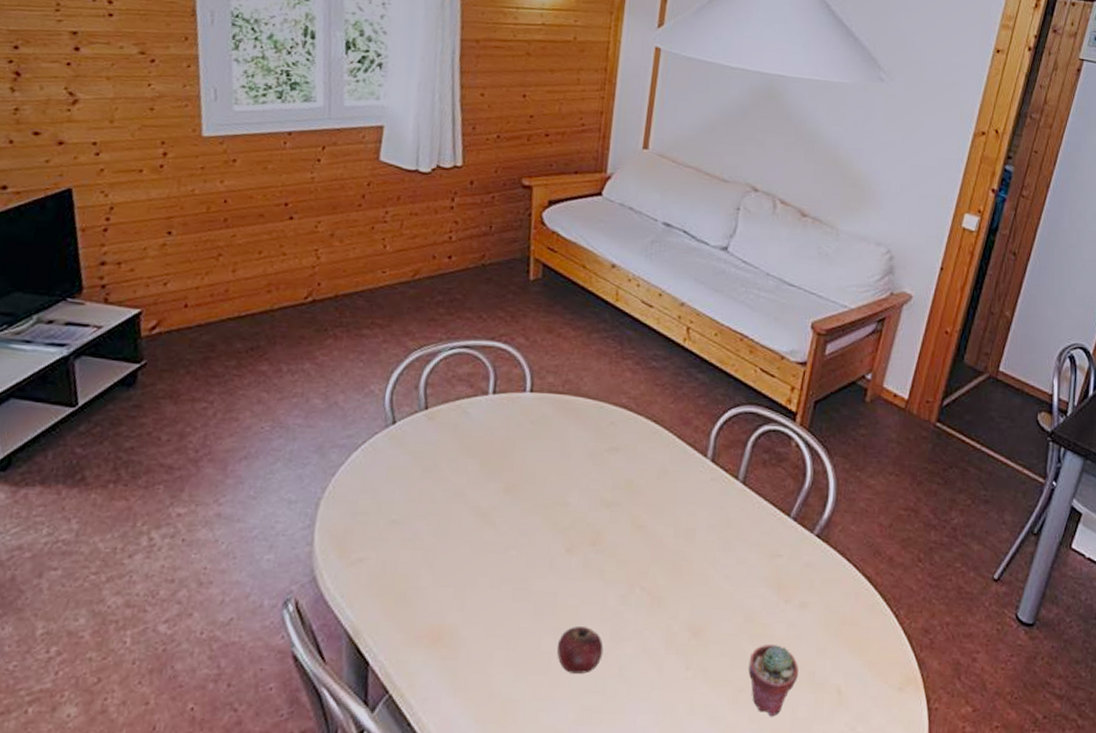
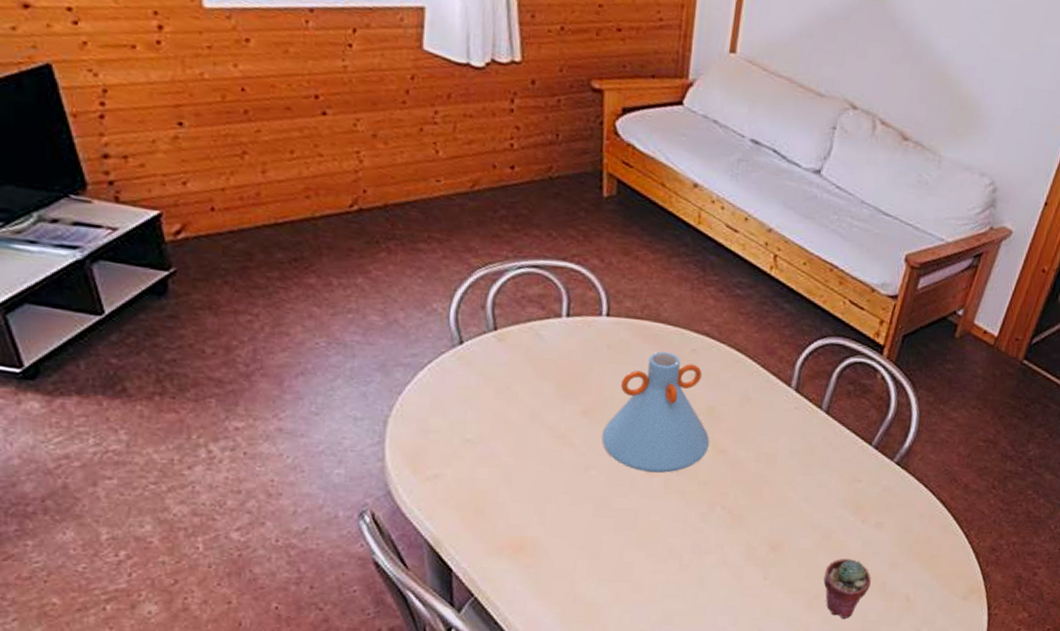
vase: none [522,425,628,552] -> present [602,351,709,473]
apple: present [557,627,604,674] -> none [639,540,685,582]

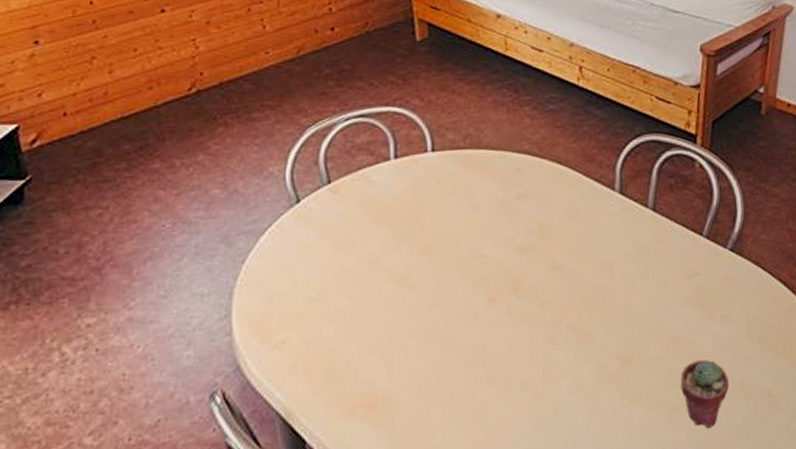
vase: present [602,351,709,473] -> none [440,176,545,302]

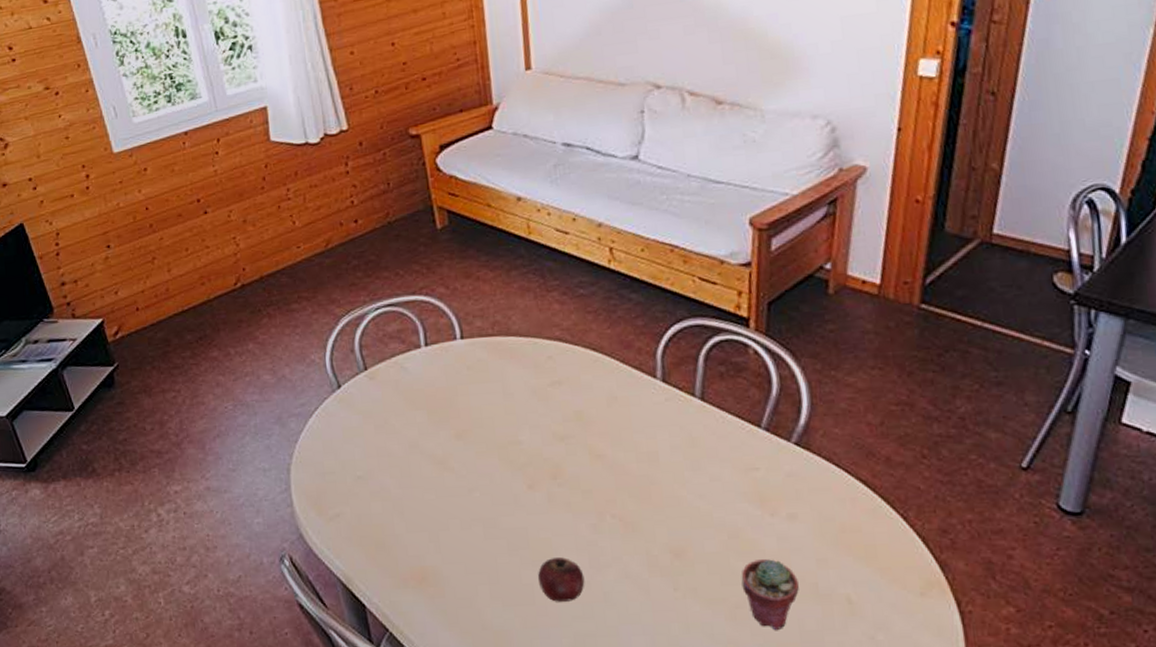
apple: none [492,371,538,419] -> present [538,557,585,602]

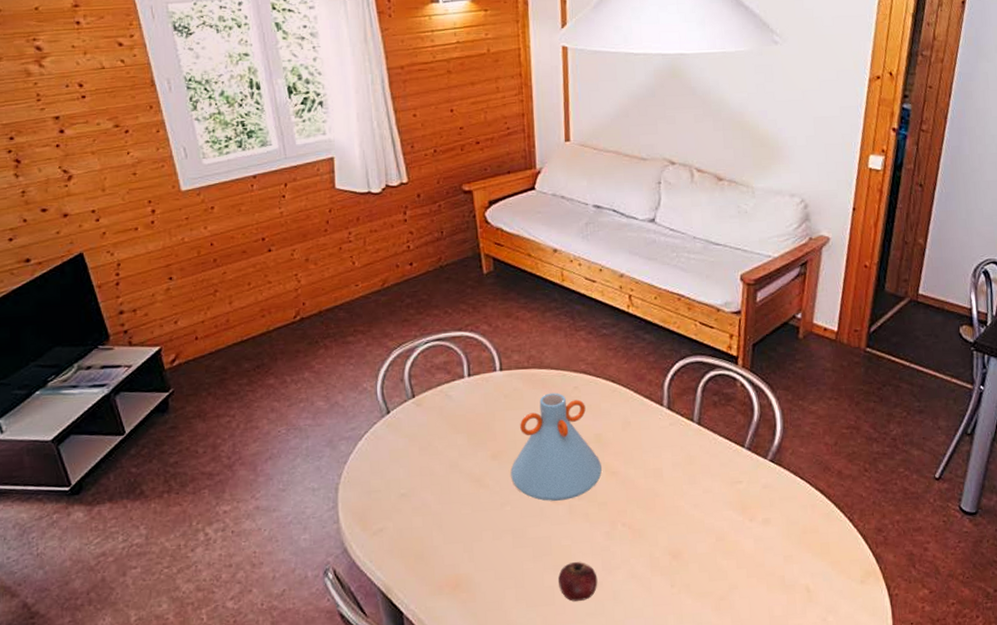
vase: none [478,363,585,488] -> present [510,393,602,501]
potted succulent: present [741,559,799,630] -> none [725,557,770,617]

